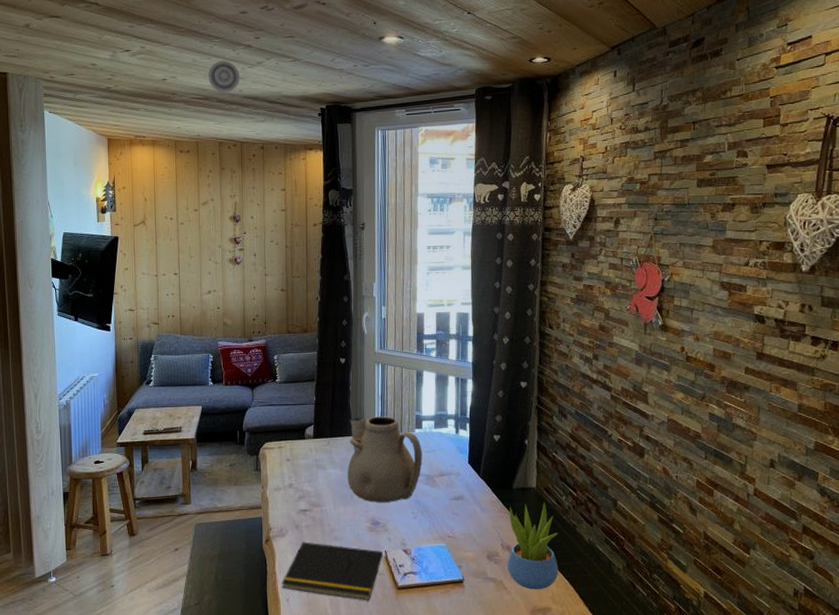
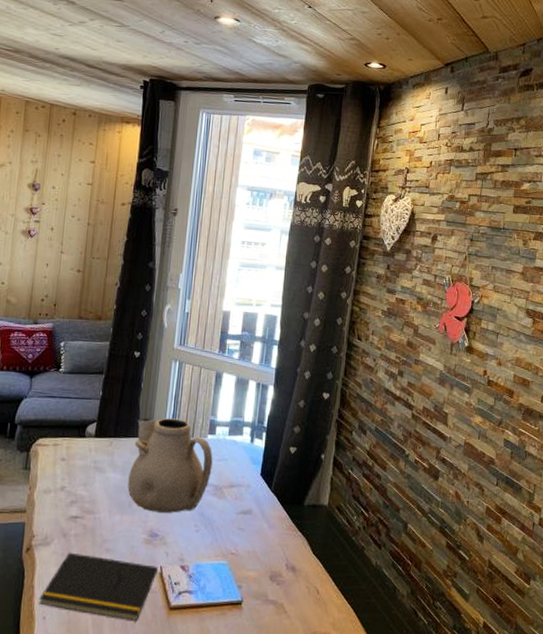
smoke detector: present [208,61,240,93] -> none [22,13,59,49]
succulent plant: present [507,501,559,590] -> none [289,520,346,615]

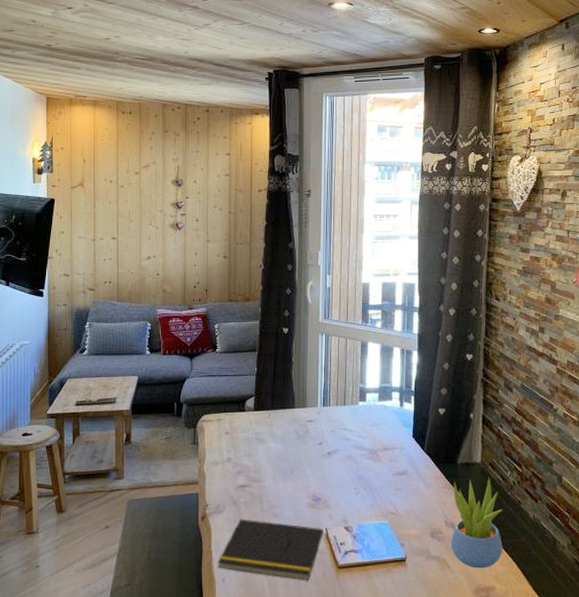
teapot: present [128,418,213,513] -> none [288,388,366,478]
succulent plant: none [289,520,346,615] -> present [450,477,503,569]

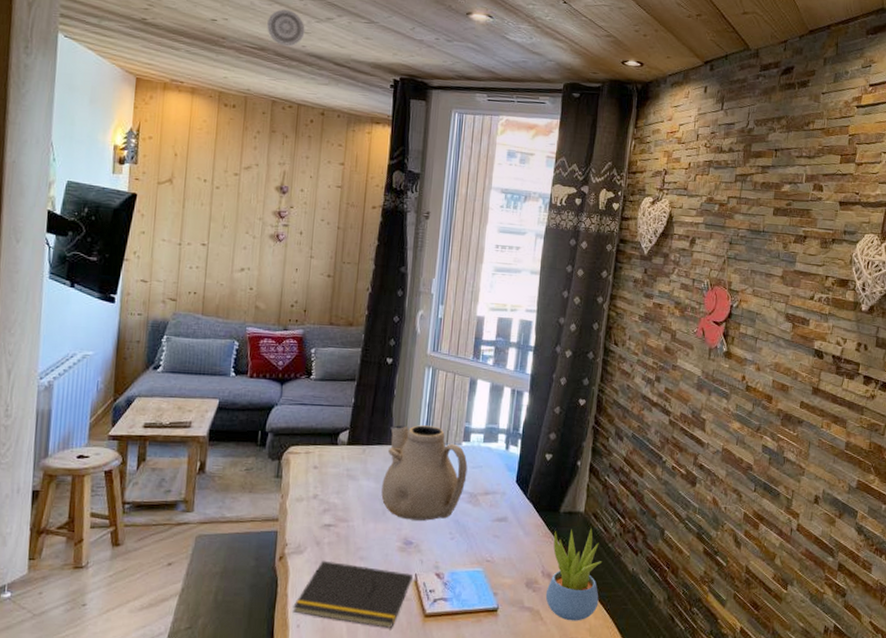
smoke detector: none [153,21,186,54] -> present [267,9,305,47]
teapot: none [288,388,366,478] -> present [381,425,468,521]

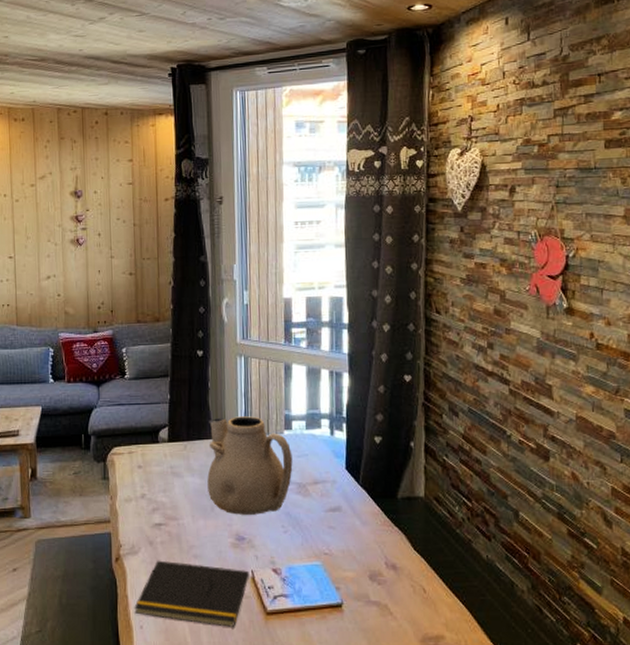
smoke detector: present [267,9,305,47] -> none [44,17,80,53]
succulent plant: present [545,527,603,621] -> none [392,512,453,615]

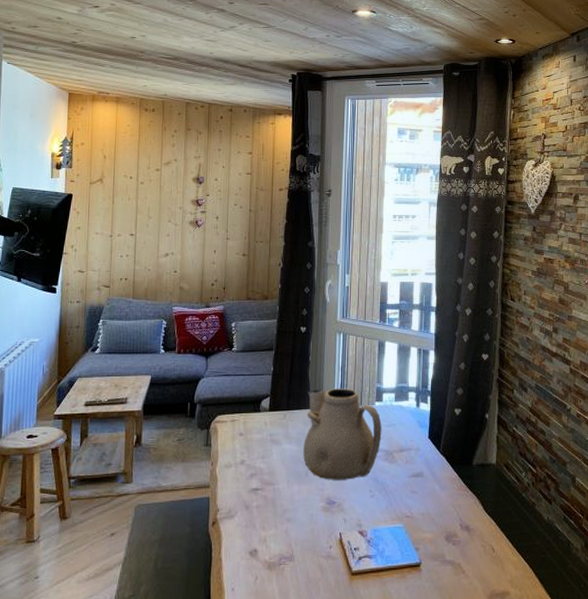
notepad: present [134,560,249,627] -> none [227,524,337,588]

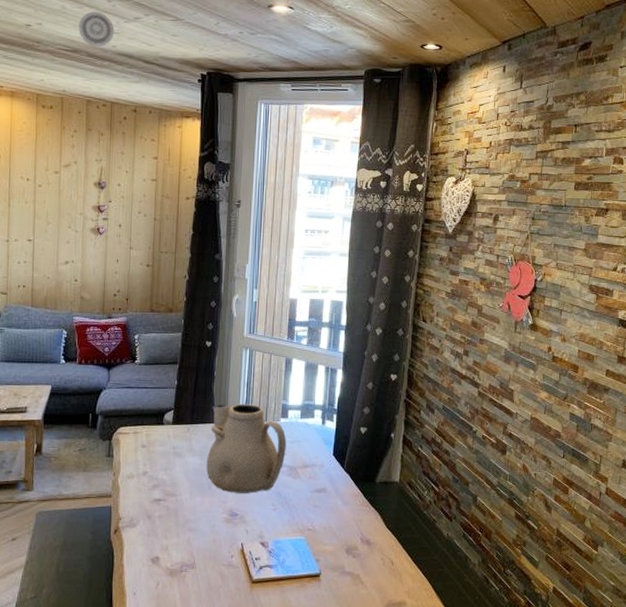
smoke detector: none [179,23,212,54] -> present [78,11,115,47]

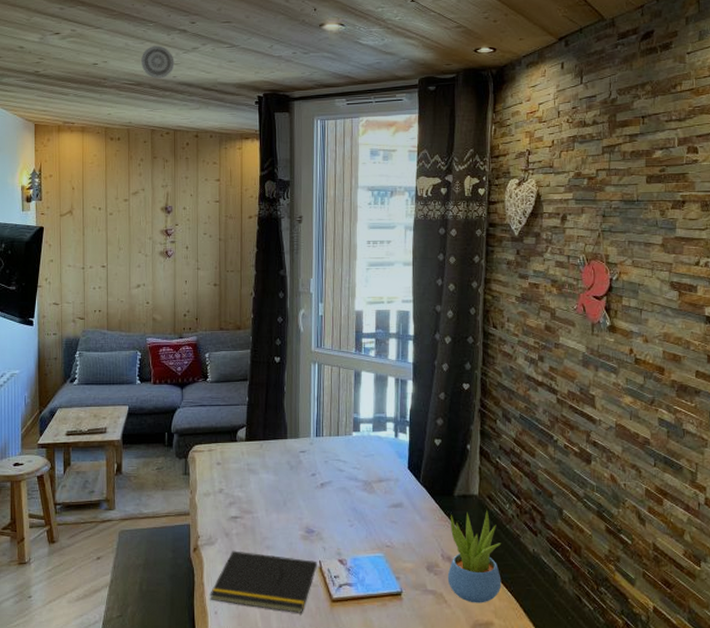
notepad: none [129,533,239,594] -> present [210,550,317,613]
teapot: present [206,404,287,493] -> none [281,418,360,509]
succulent plant: none [365,496,418,584] -> present [447,509,502,603]

